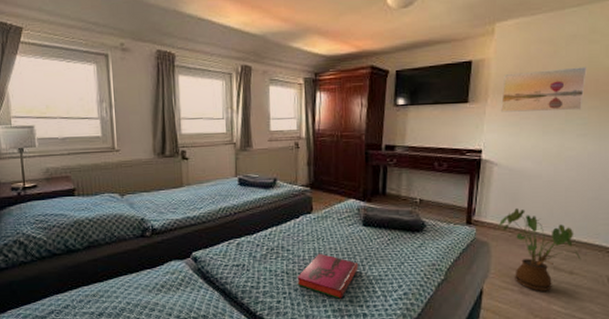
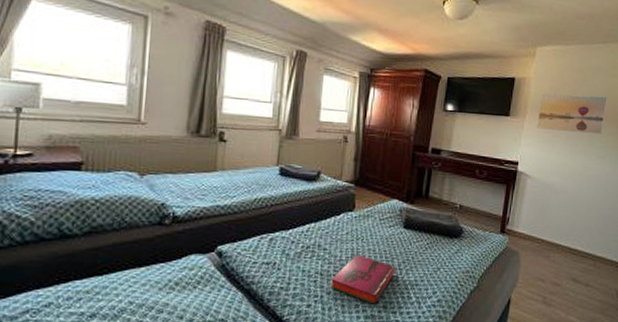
house plant: present [499,208,581,291] -> none [529,220,596,302]

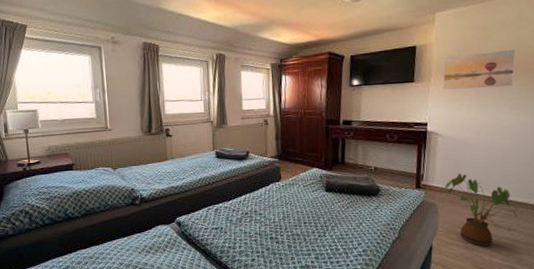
hardback book: present [330,254,396,304] -> none [268,216,323,256]
house plant: none [529,220,596,302] -> present [445,173,518,246]

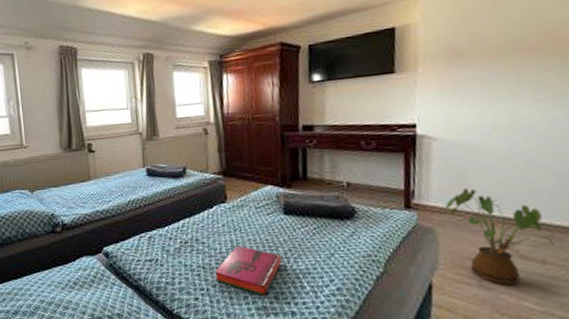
hardback book: none [268,216,323,256] -> present [214,245,282,295]
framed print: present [443,49,516,90] -> none [434,21,538,81]

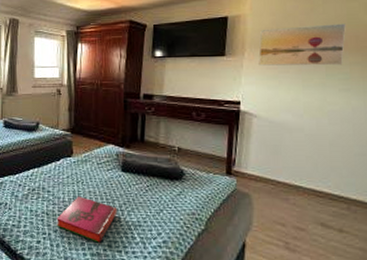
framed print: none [434,21,538,81] -> present [258,23,346,66]
house plant: present [445,188,556,285] -> none [261,161,351,249]

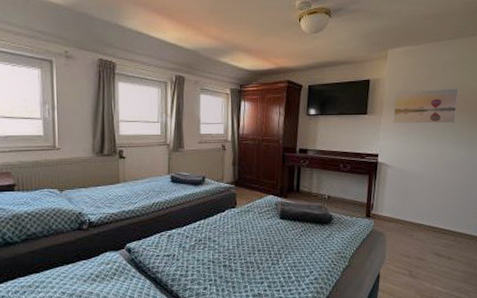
hardback book: present [56,196,117,243] -> none [222,243,276,285]

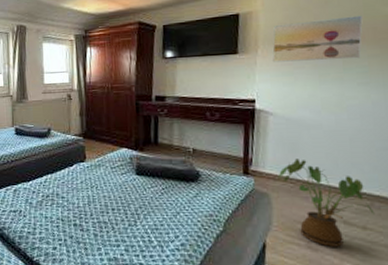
house plant: none [392,204,457,274] -> present [279,159,375,247]

